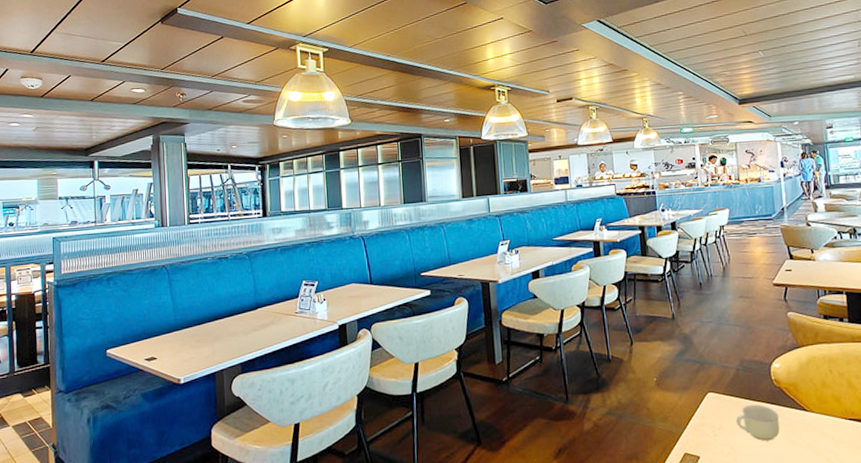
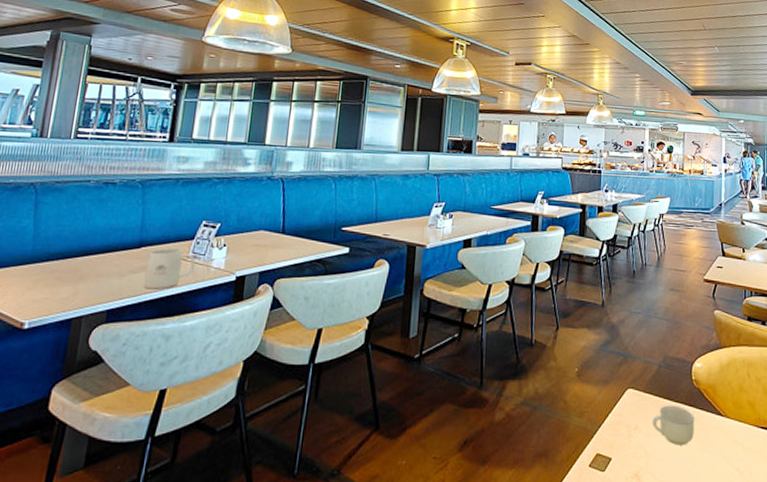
mug: none [264,307,304,343] -> present [144,248,196,290]

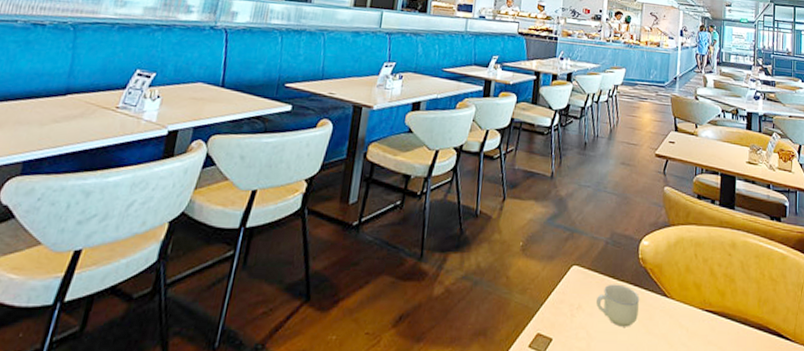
mug: present [144,248,196,290] -> none [66,96,126,141]

